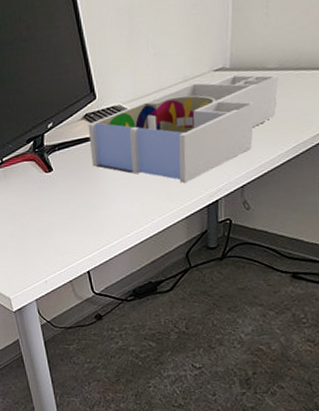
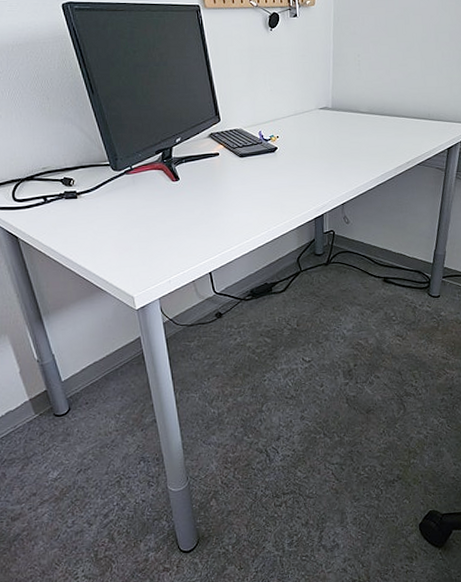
desk organizer: present [88,74,279,183] -> none [213,113,369,198]

